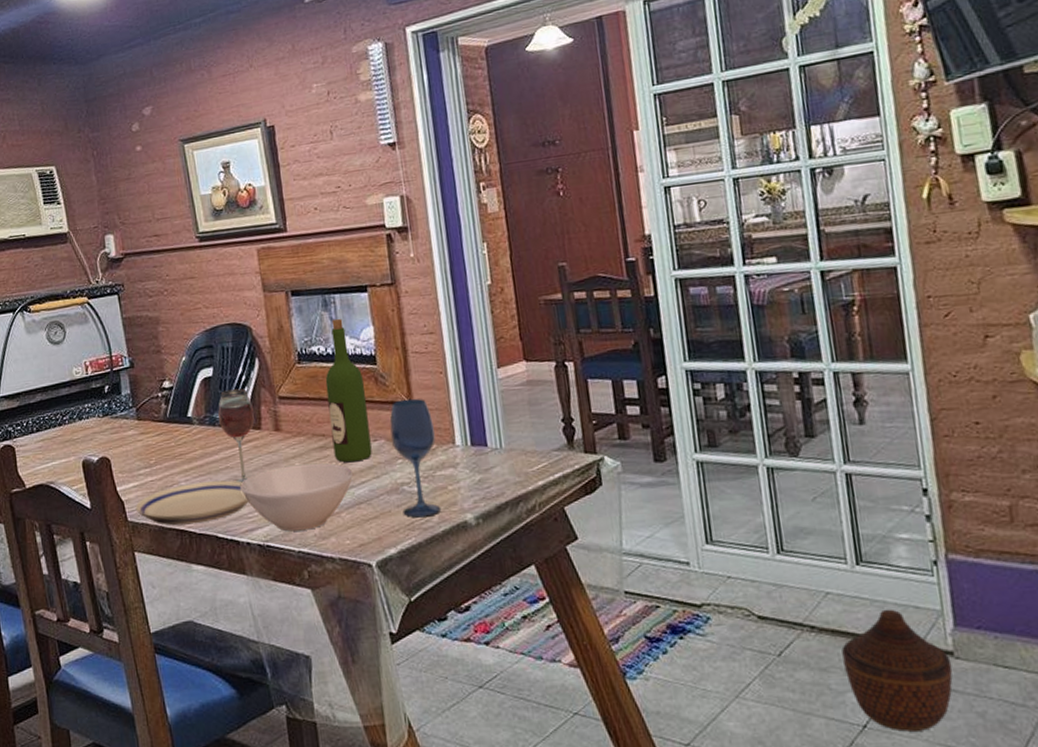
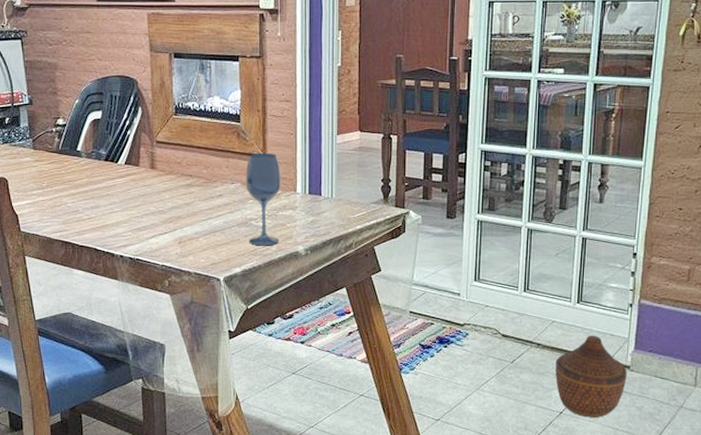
plate: present [135,480,249,526] -> none [27,205,124,238]
wineglass: present [218,388,255,483] -> none [104,131,135,208]
bowl: present [240,462,354,532] -> none [118,197,212,249]
wine bottle: present [325,318,372,463] -> none [196,81,229,199]

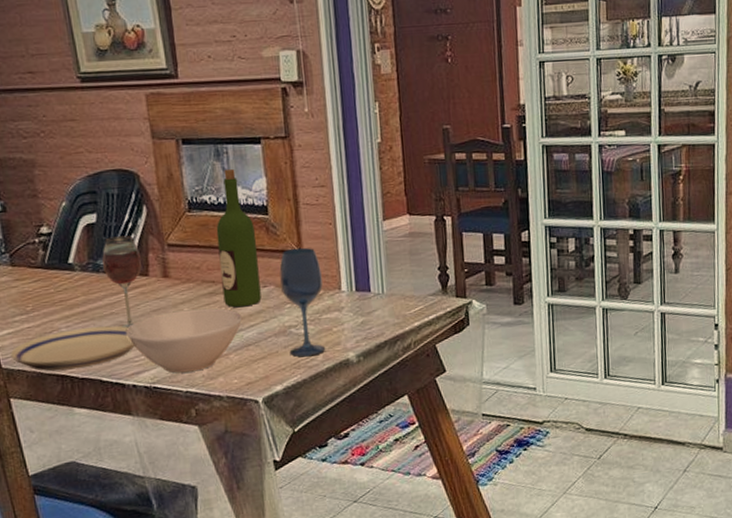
plate: none [27,205,124,238] -> present [10,325,135,371]
wineglass: none [104,131,135,208] -> present [102,235,142,328]
bowl: none [118,197,212,249] -> present [126,308,243,374]
wine bottle: none [196,81,229,199] -> present [216,168,262,308]
woven basket: present [555,335,627,417] -> none [645,417,721,509]

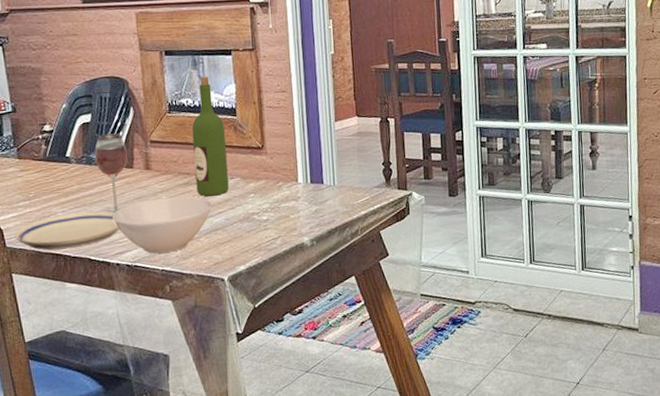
wineglass: present [279,247,326,357] -> none [245,144,284,241]

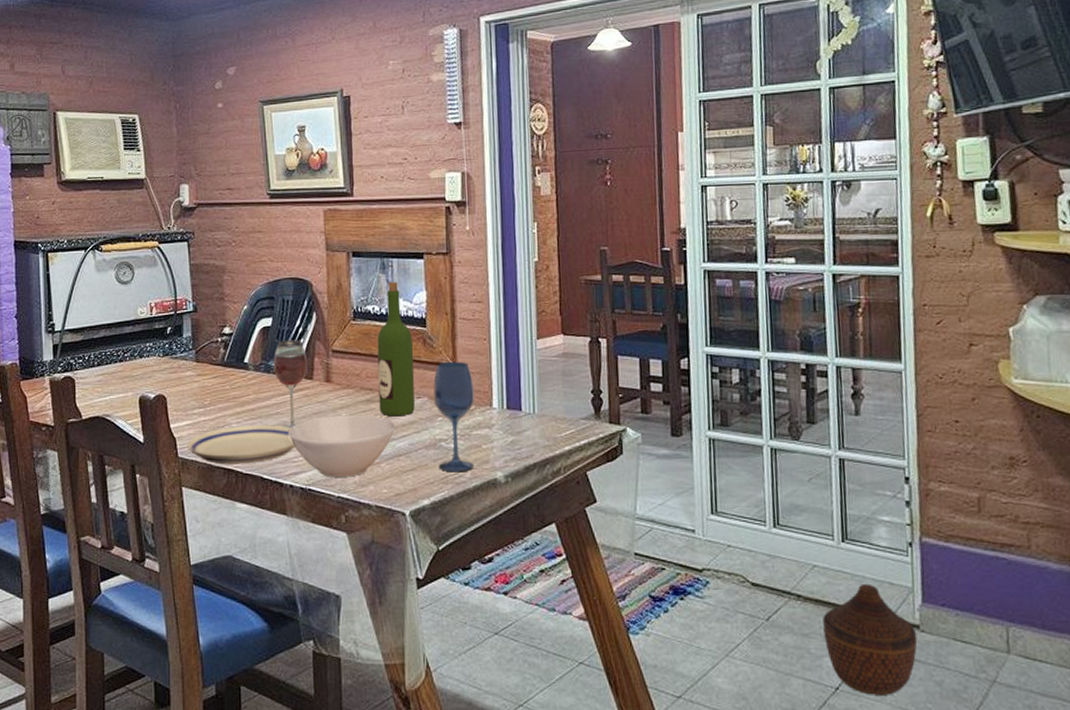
wineglass: none [245,144,284,241] -> present [433,361,475,473]
woven basket: none [567,300,637,385] -> present [823,583,918,695]

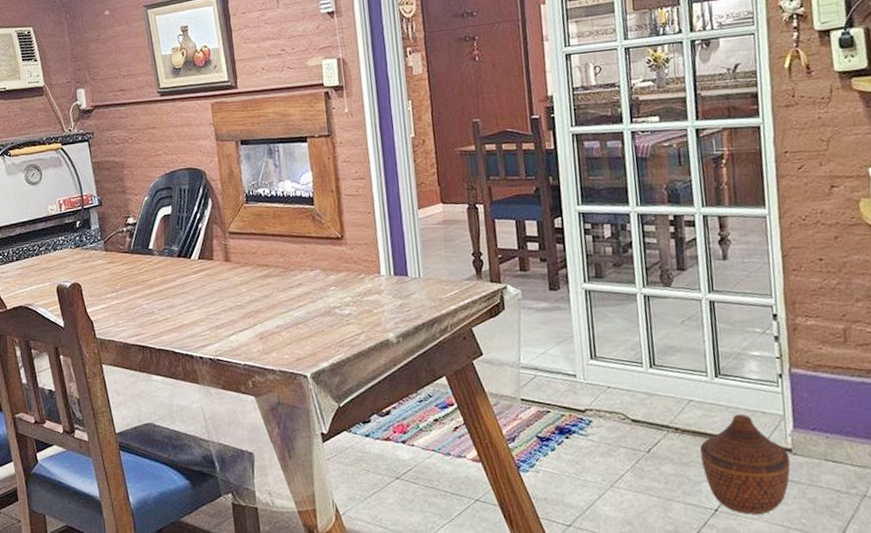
plate: present [186,425,295,465] -> none [103,303,202,342]
wineglass: present [274,340,308,429] -> none [175,225,208,306]
bowl: present [288,415,396,477] -> none [194,289,293,348]
wine bottle: present [377,281,415,417] -> none [269,165,309,289]
wineglass: present [433,361,475,473] -> none [324,234,368,336]

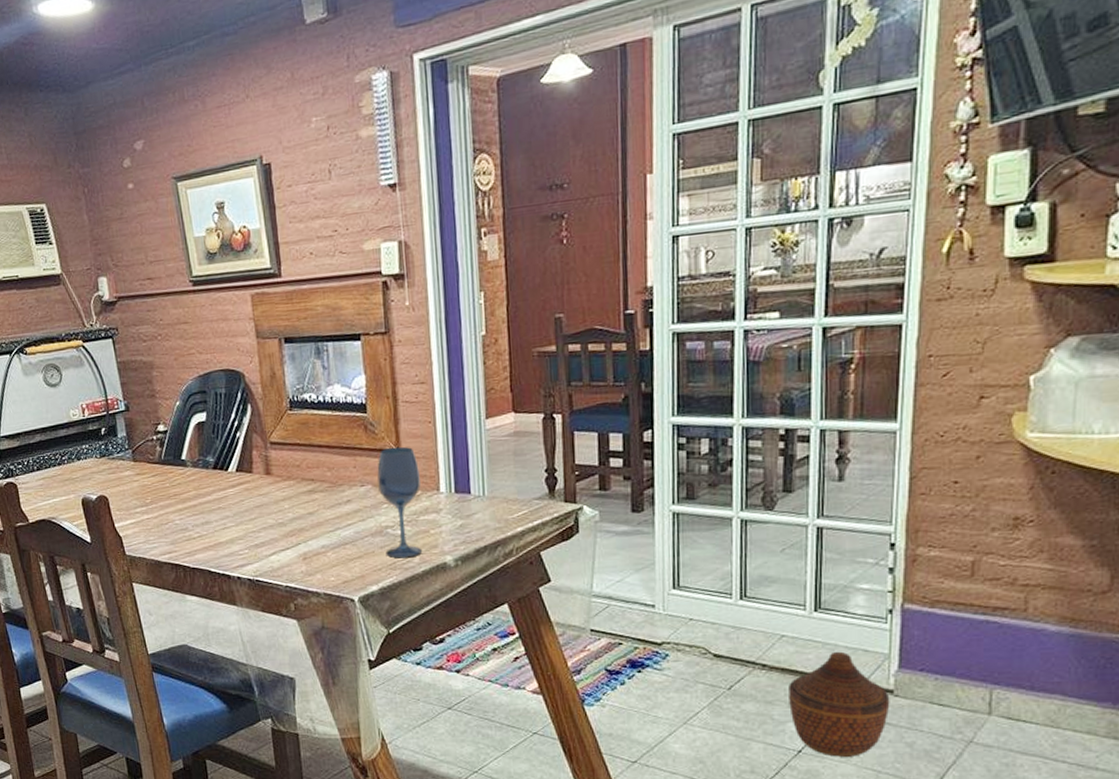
wineglass: none [324,234,368,336] -> present [377,446,423,559]

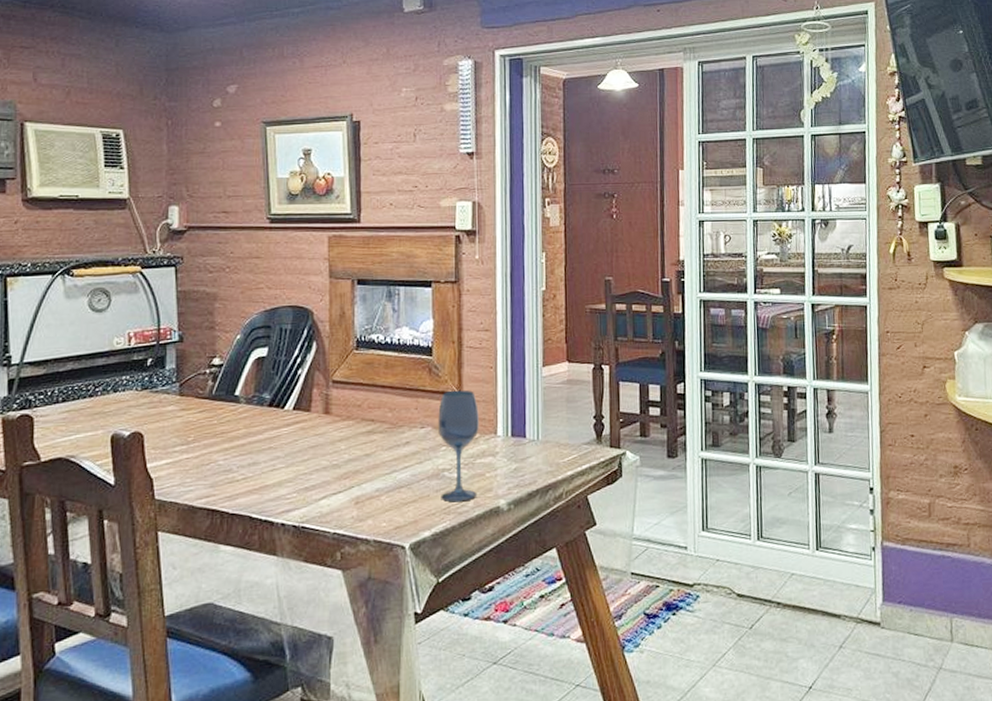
woven basket: present [789,651,890,757] -> none [799,587,879,691]

